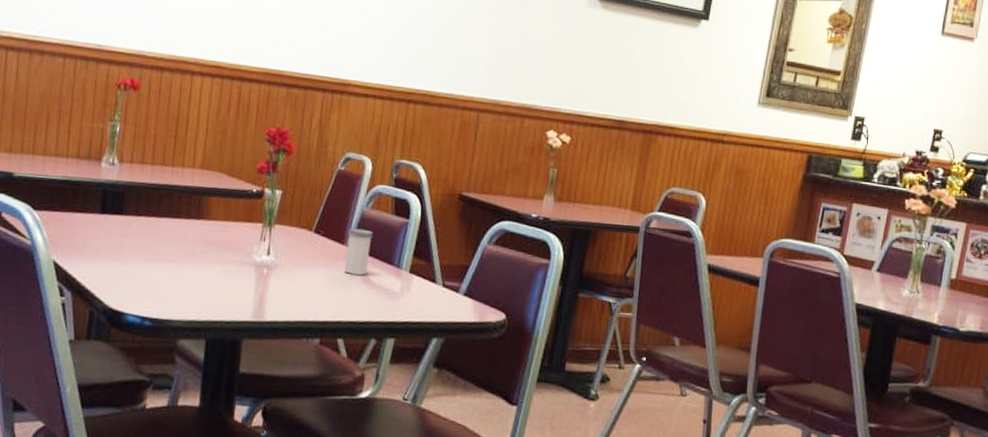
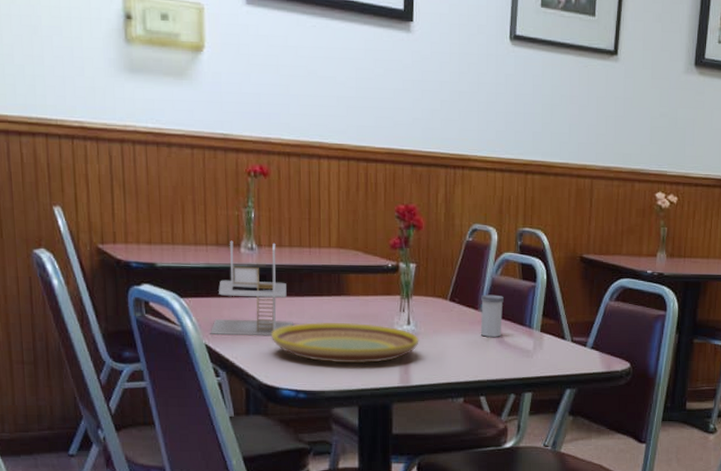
napkin holder: none [59,154,147,258] -> present [210,240,293,336]
plate: none [123,245,278,294] -> present [272,322,419,364]

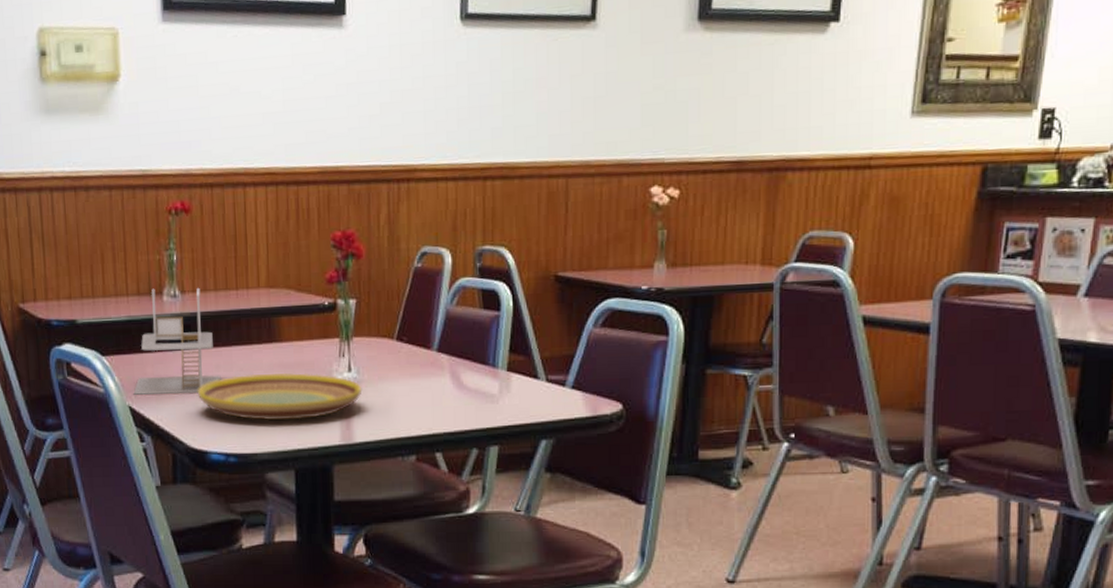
salt shaker: present [480,294,504,337] -> none [434,329,461,381]

